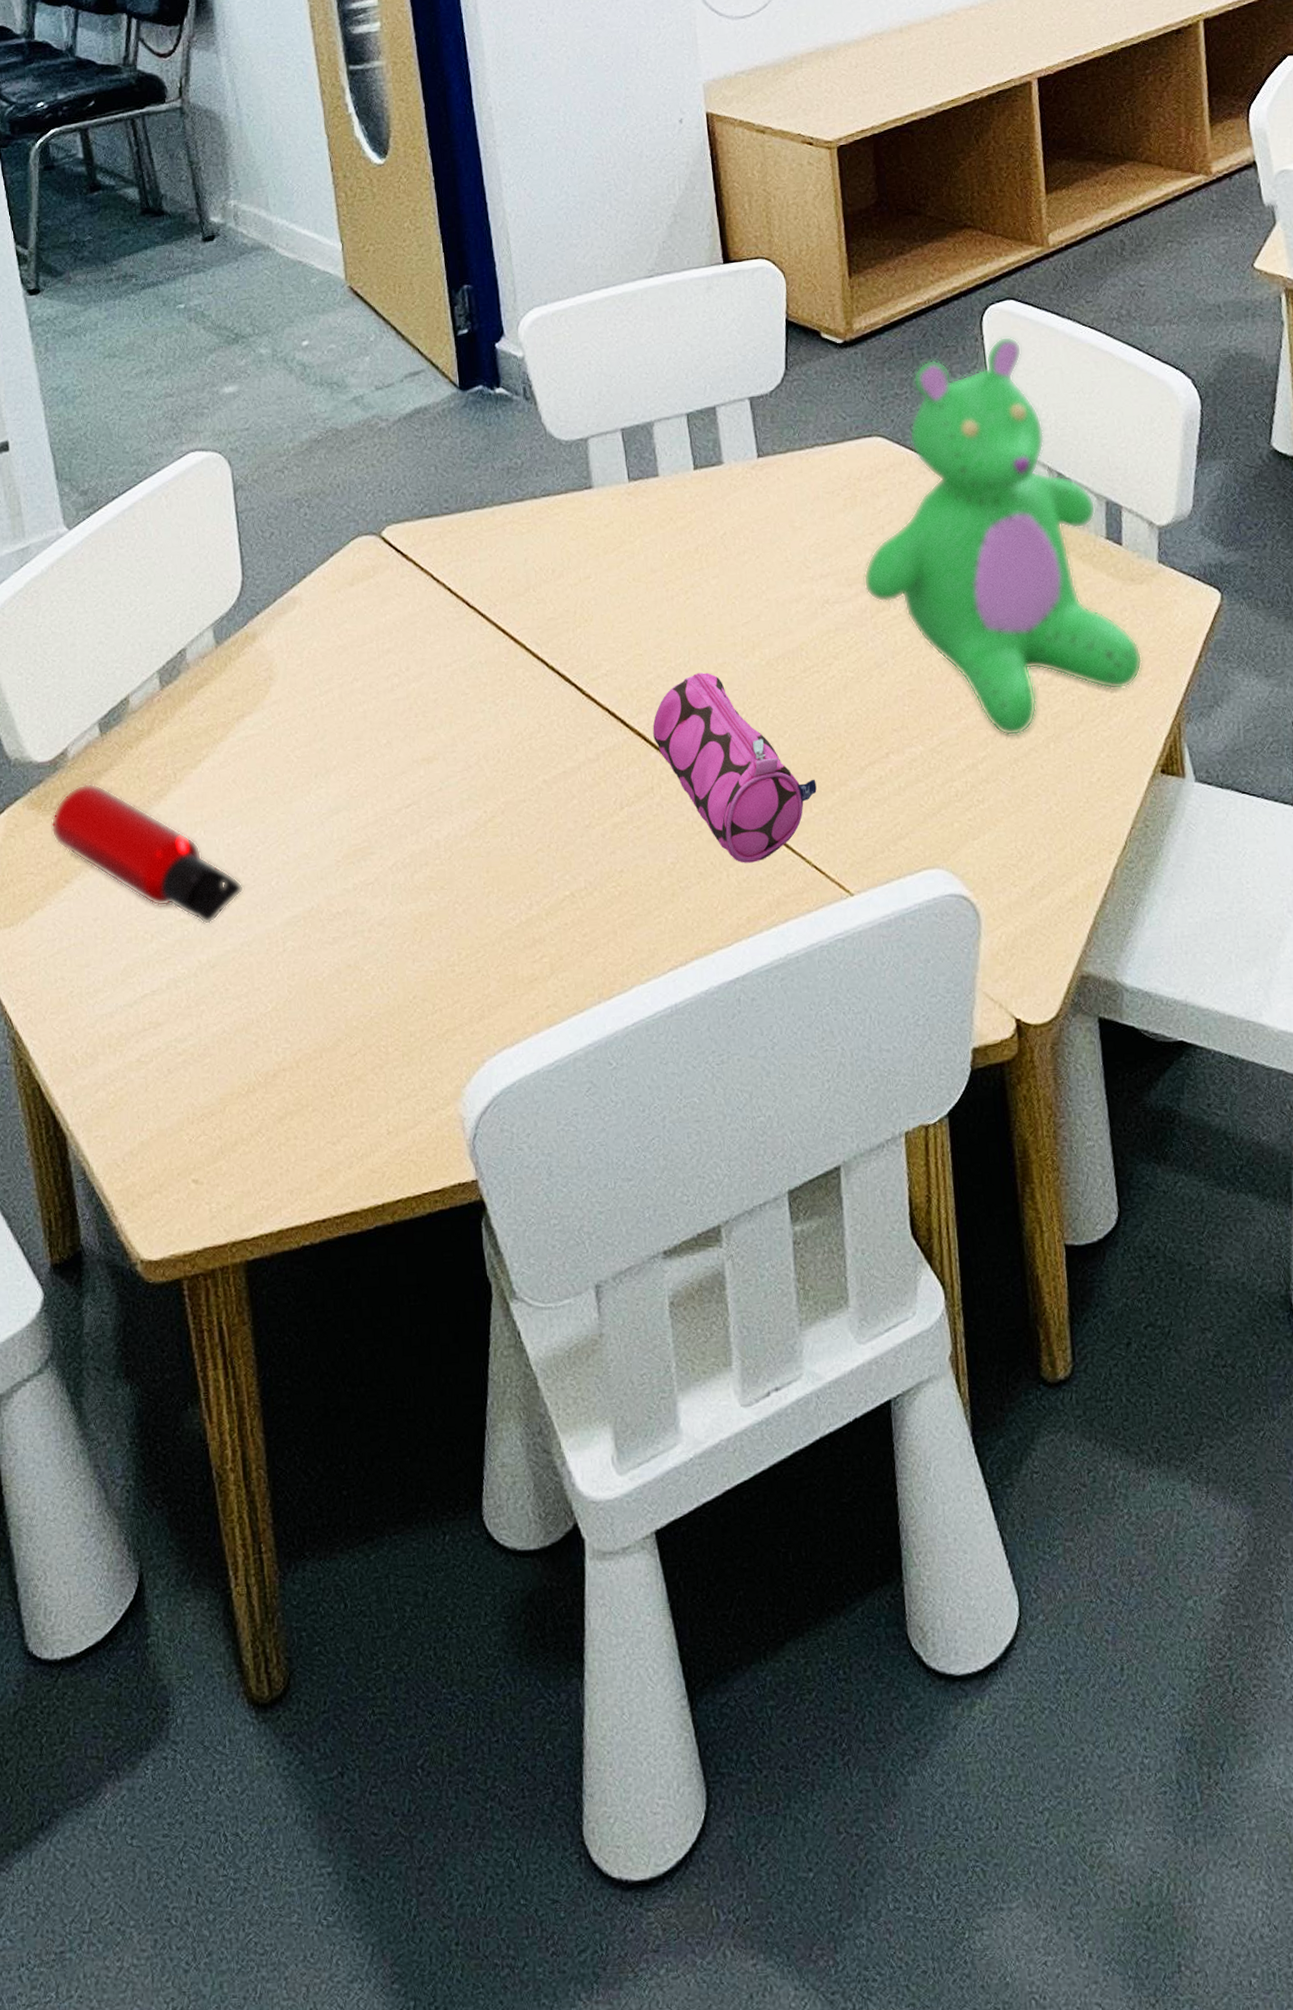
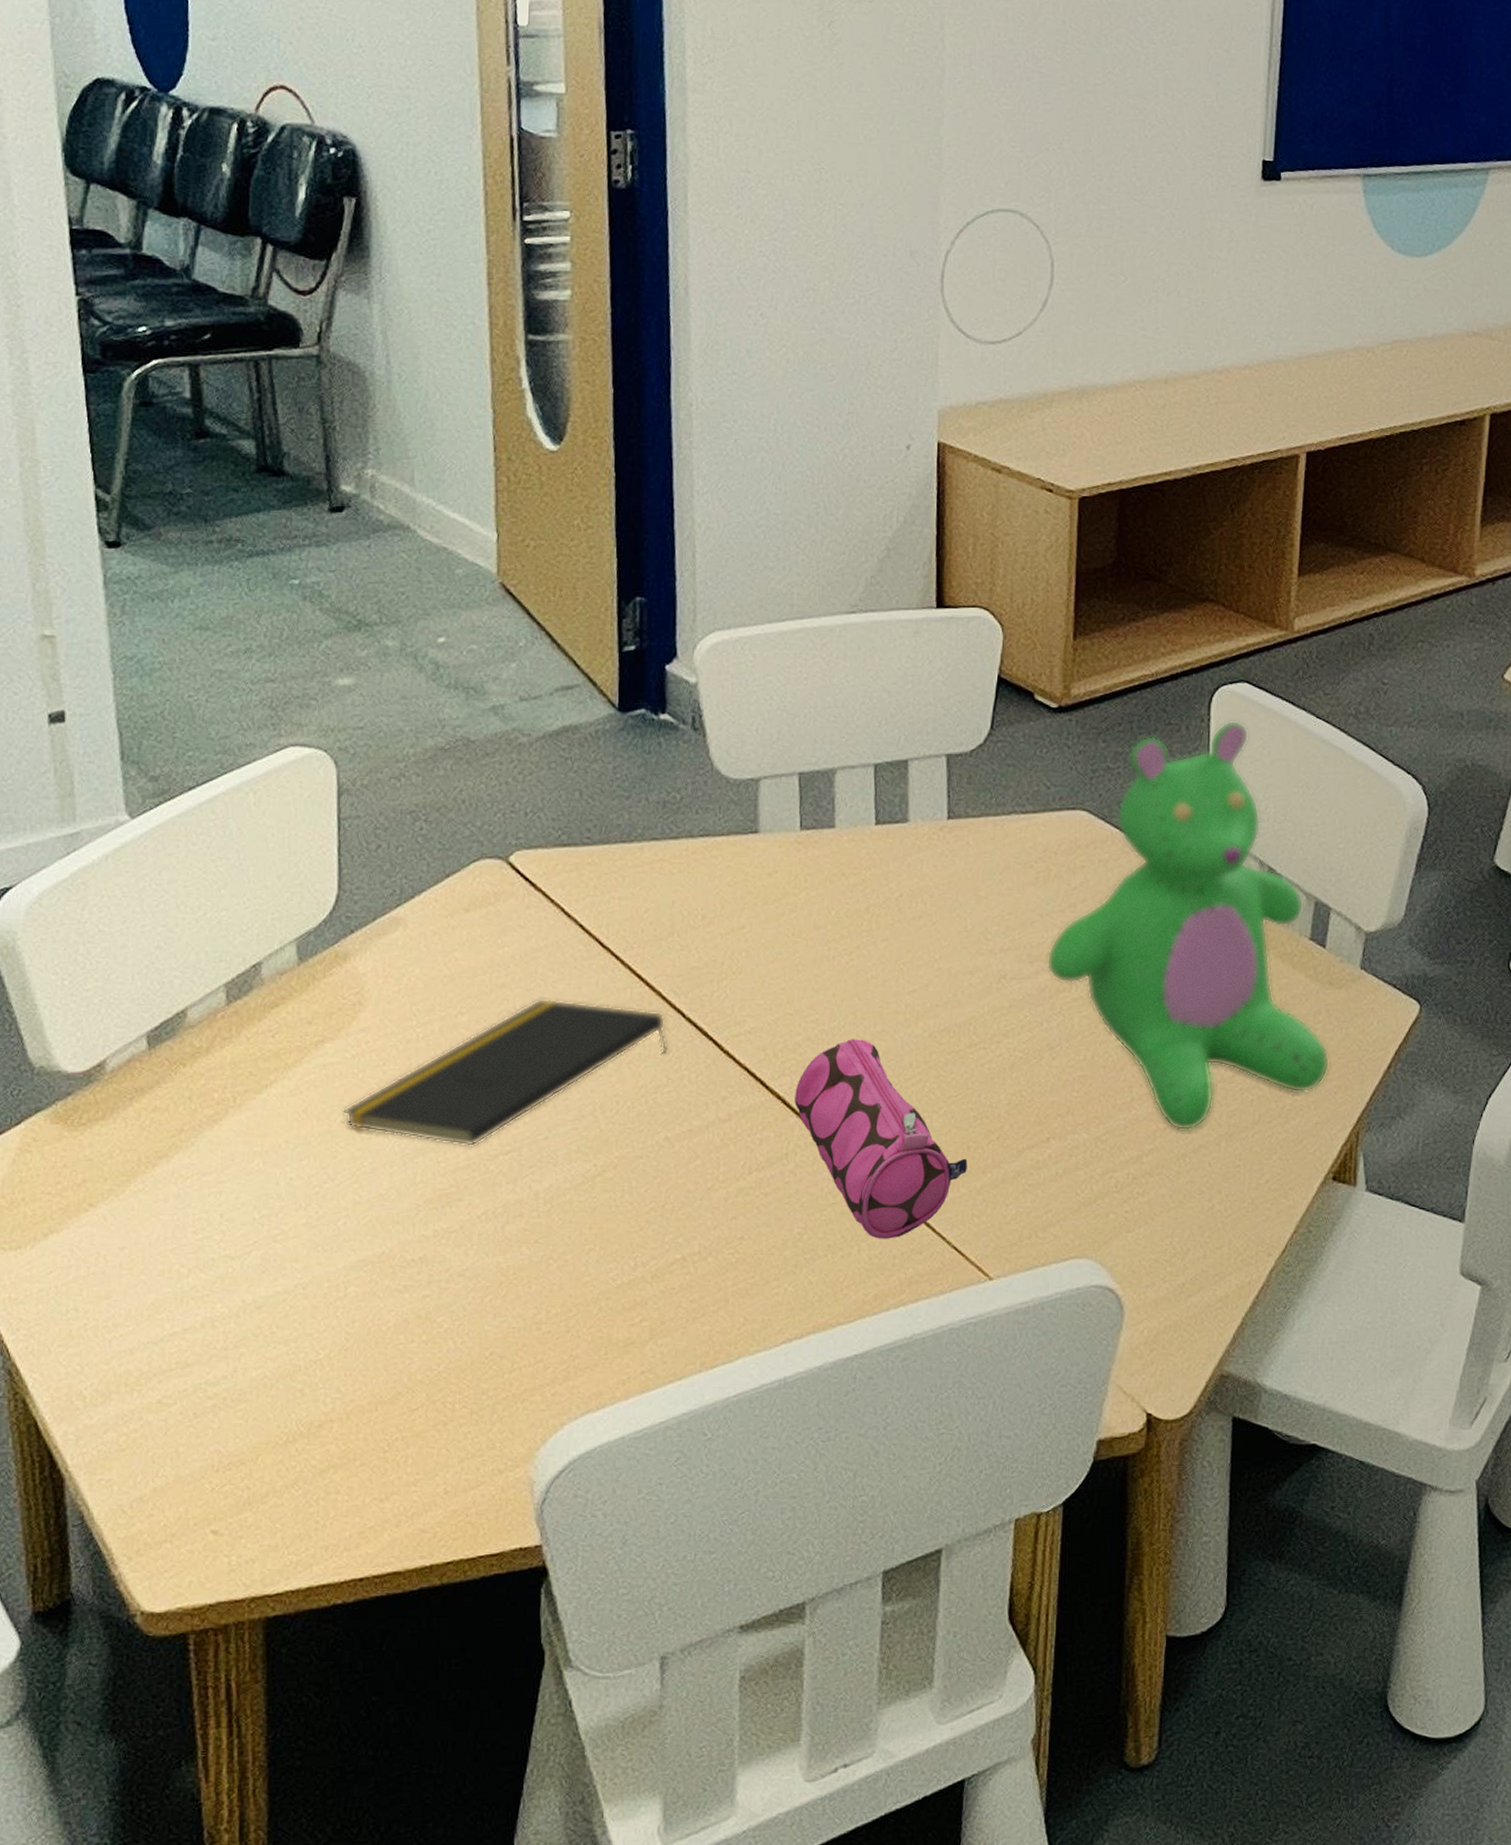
water bottle: present [51,783,243,924] -> none [77,1100,304,1262]
notepad: none [266,658,536,804] -> present [343,998,667,1147]

